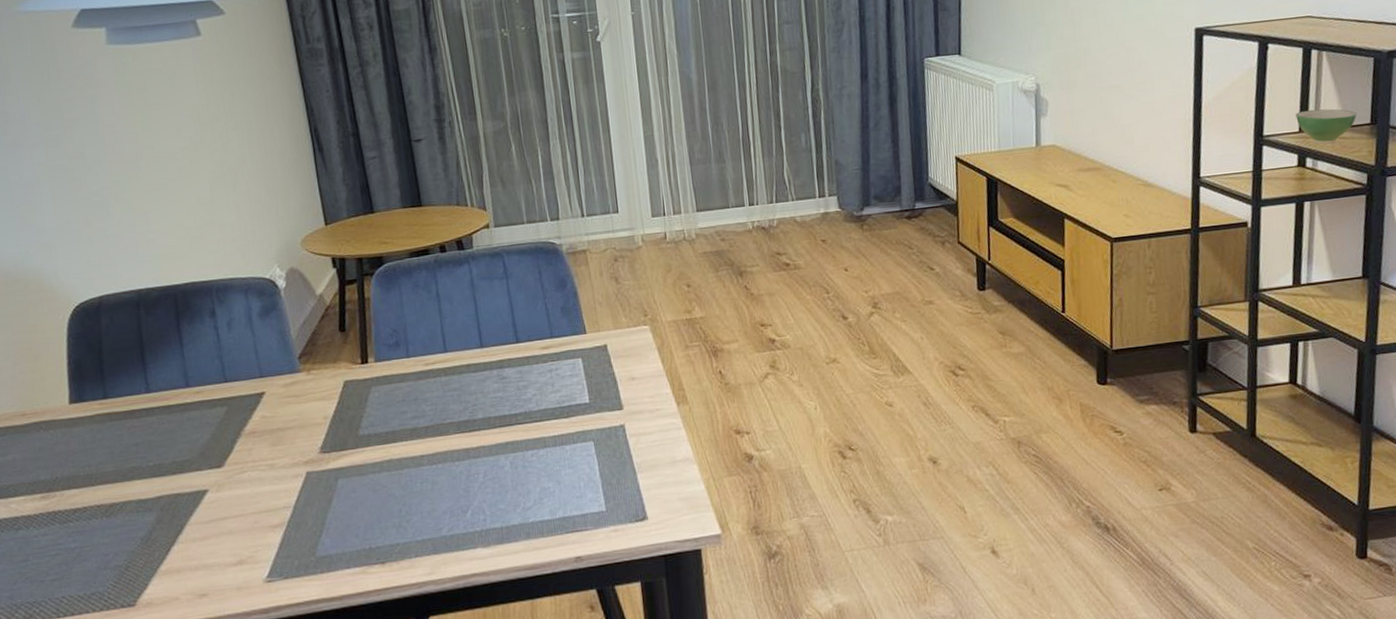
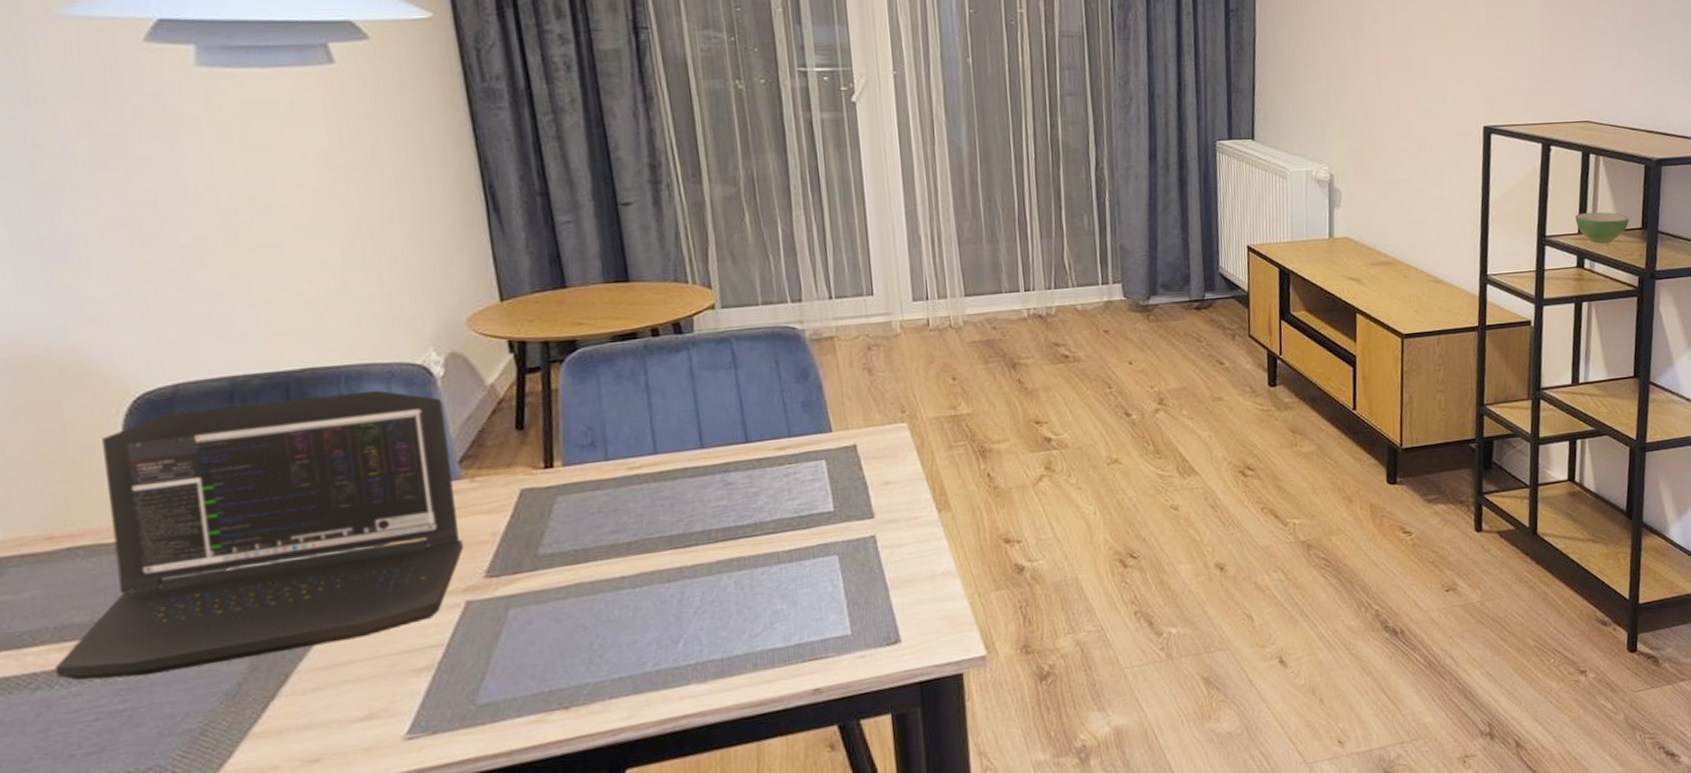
laptop: none [29,299,304,524] -> present [54,390,463,680]

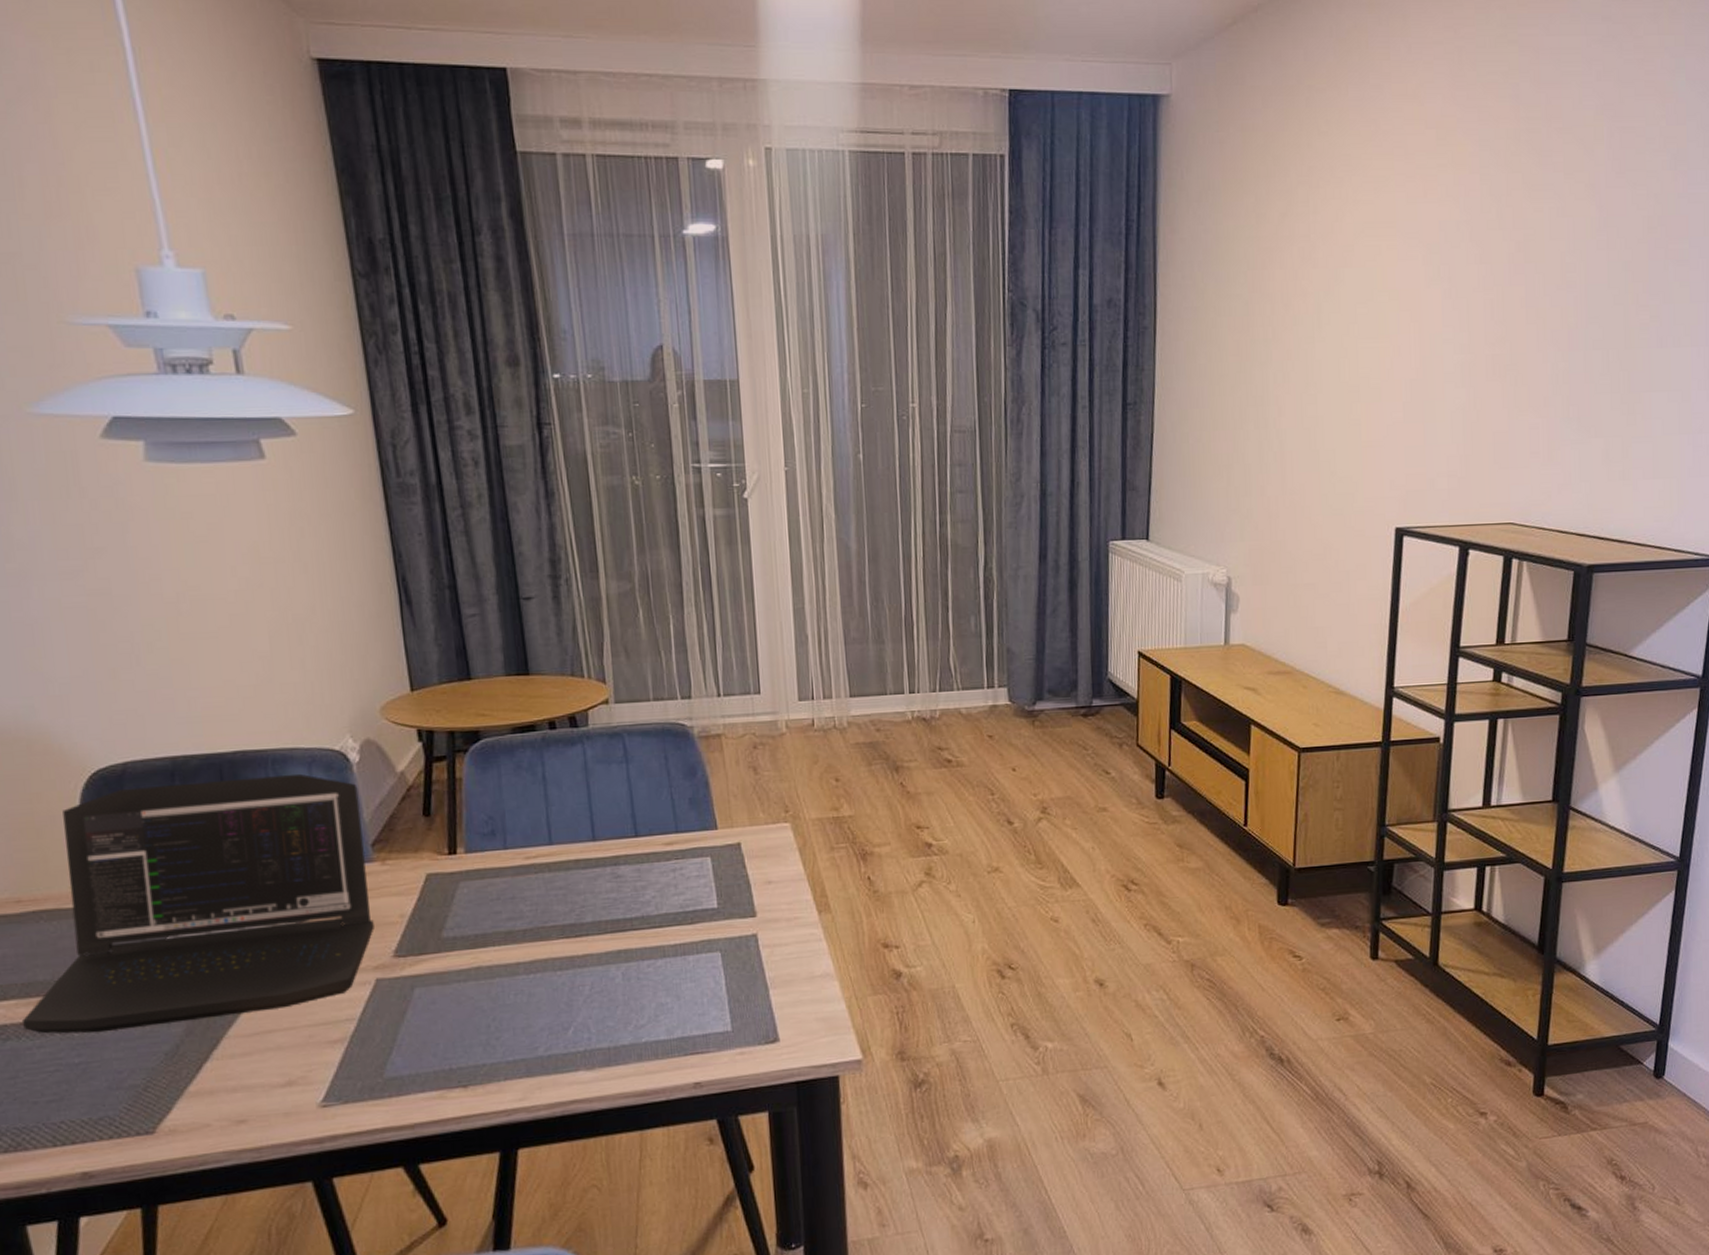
bowl: present [1575,212,1630,247] -> none [1493,621,1555,660]

